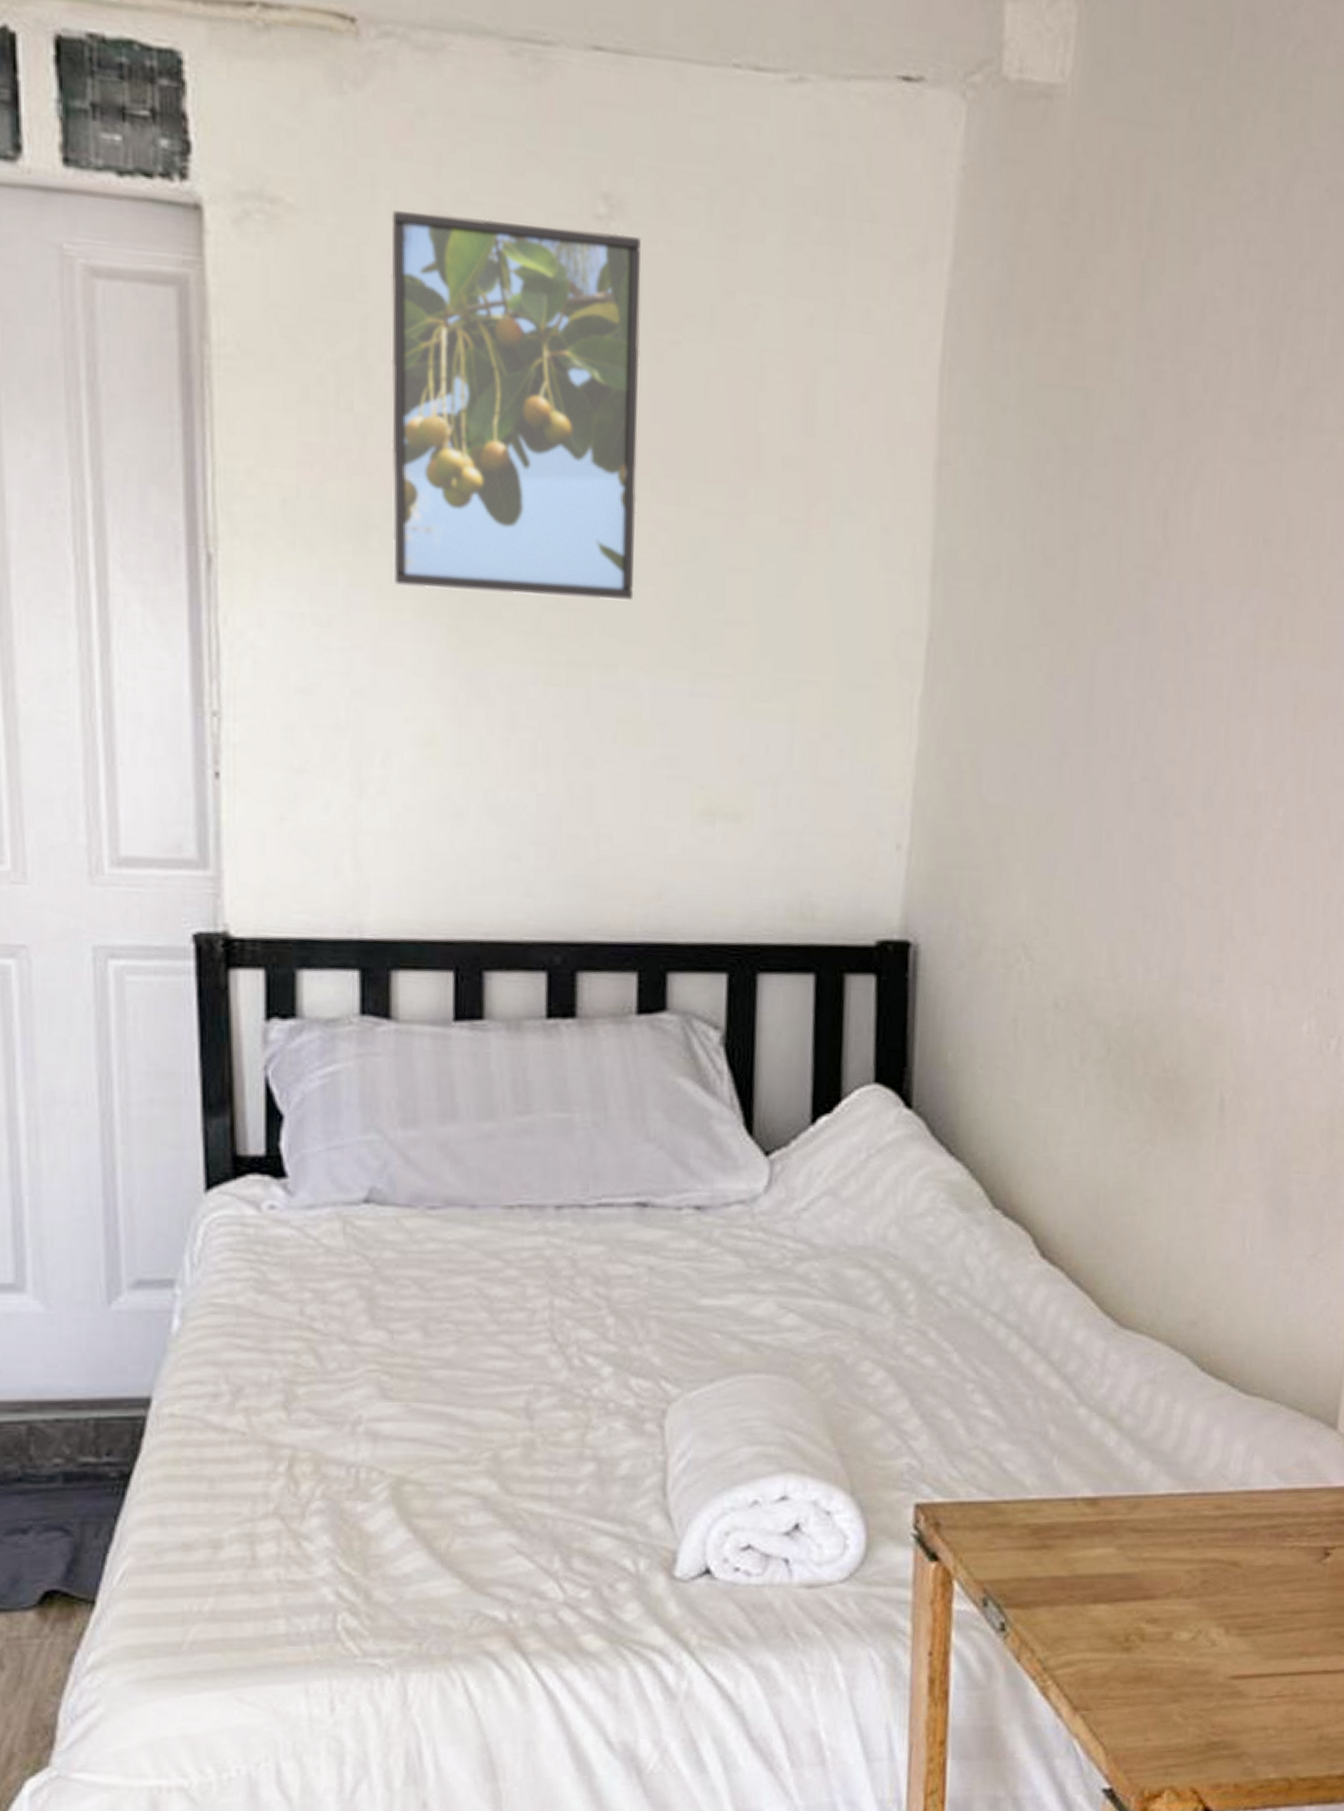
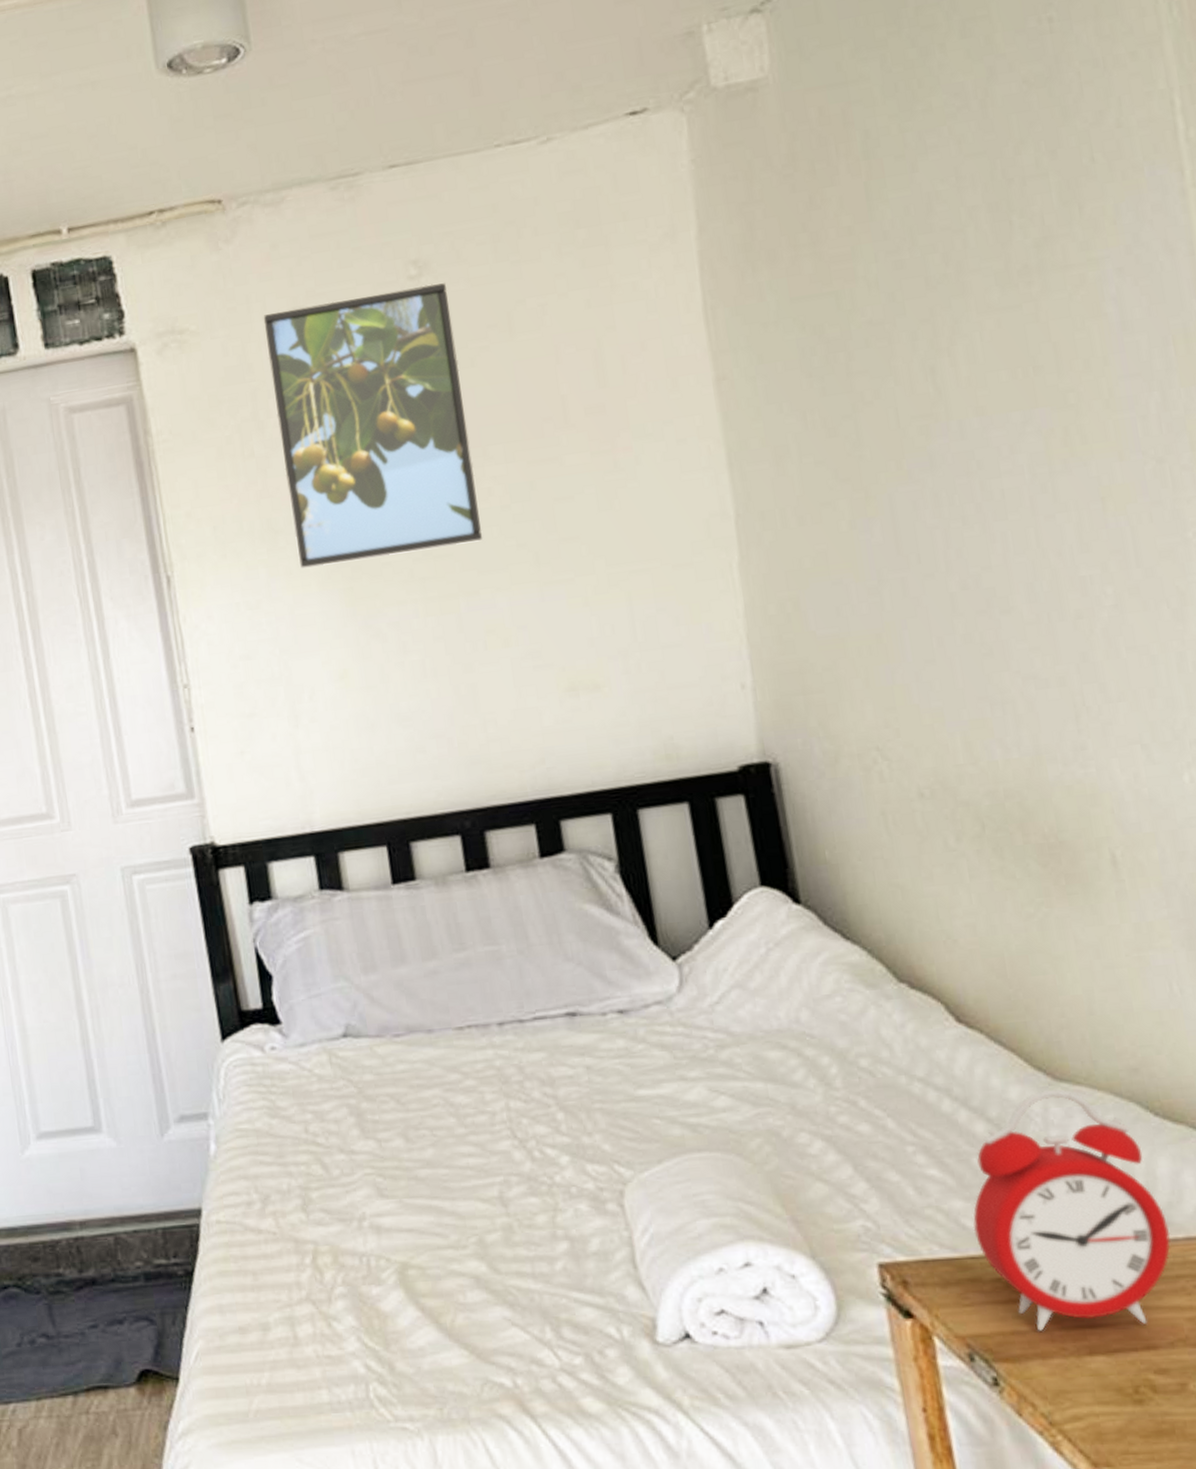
alarm clock: none [1013,1335,1190,1578] -> present [973,1088,1171,1331]

